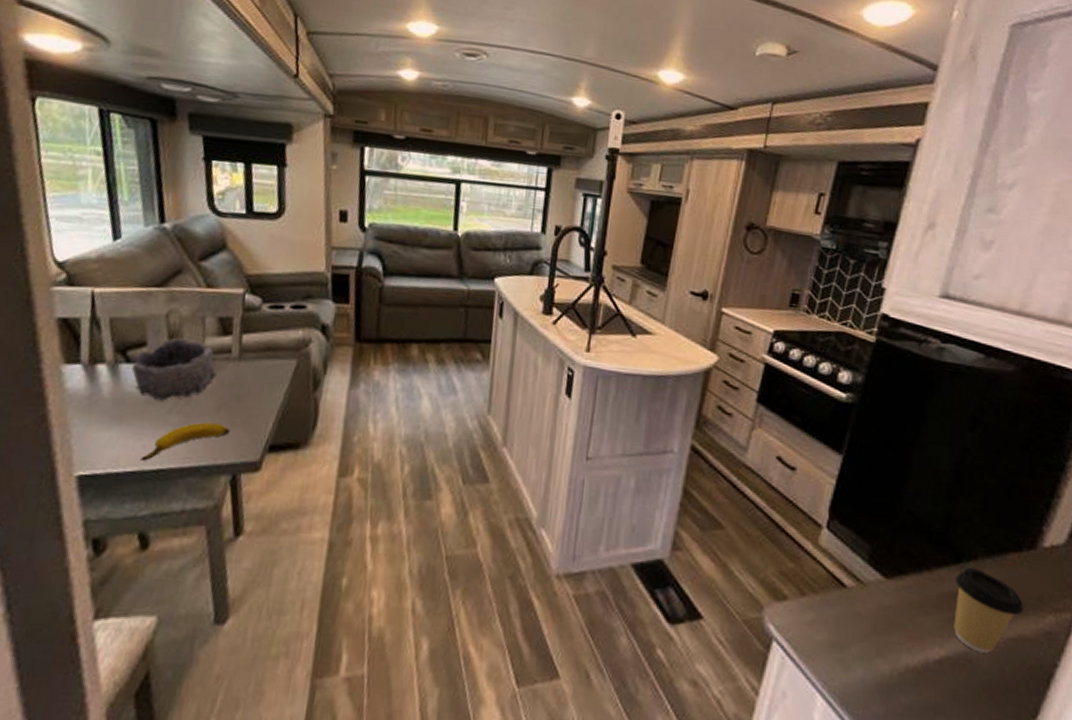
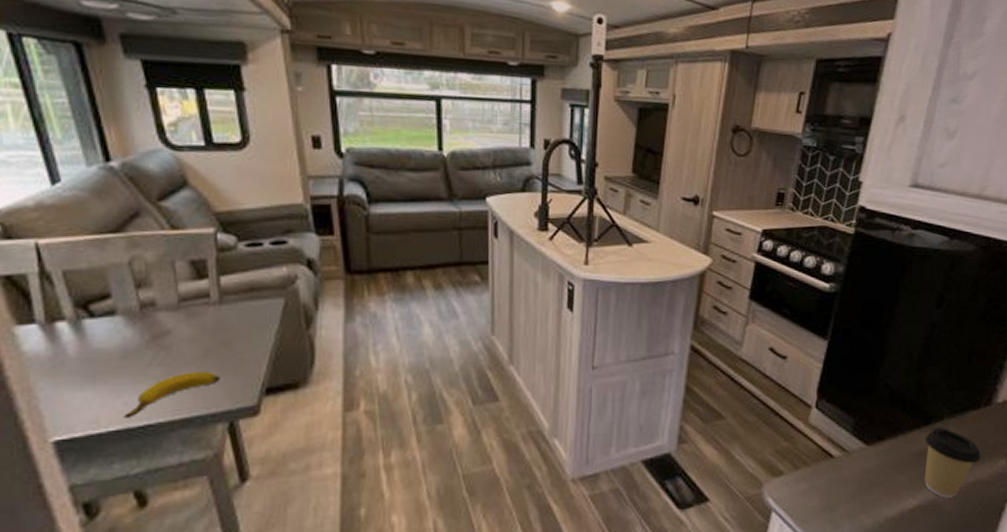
bowl: present [131,338,217,401] -> none [98,286,196,354]

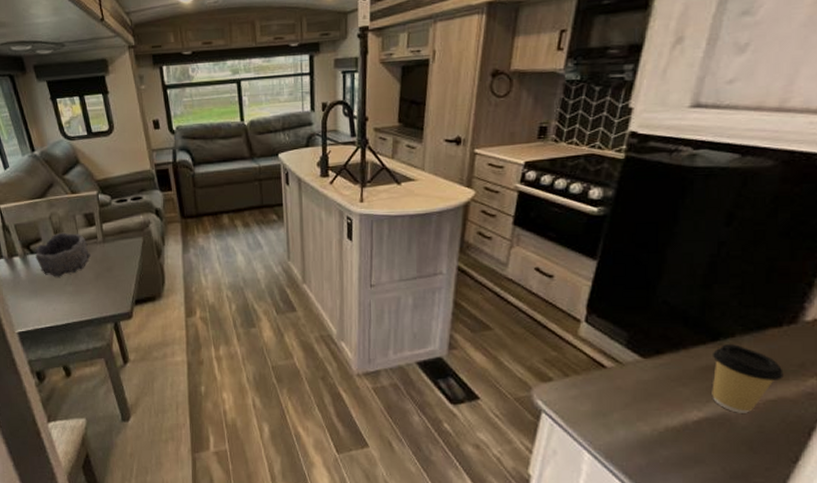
bowl: none [98,286,196,354] -> present [35,232,91,277]
banana: present [124,371,220,418] -> none [54,288,107,319]

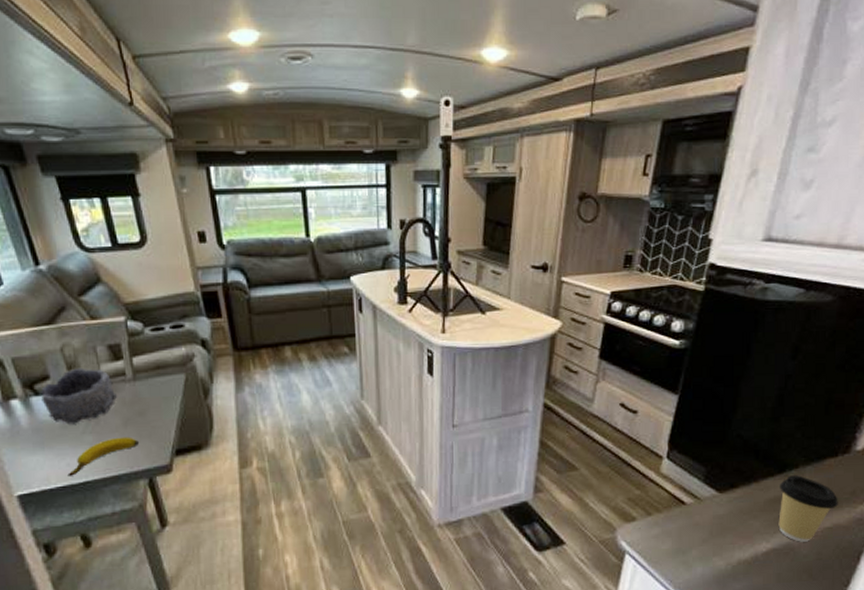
banana: none [54,288,107,319] -> present [67,436,139,476]

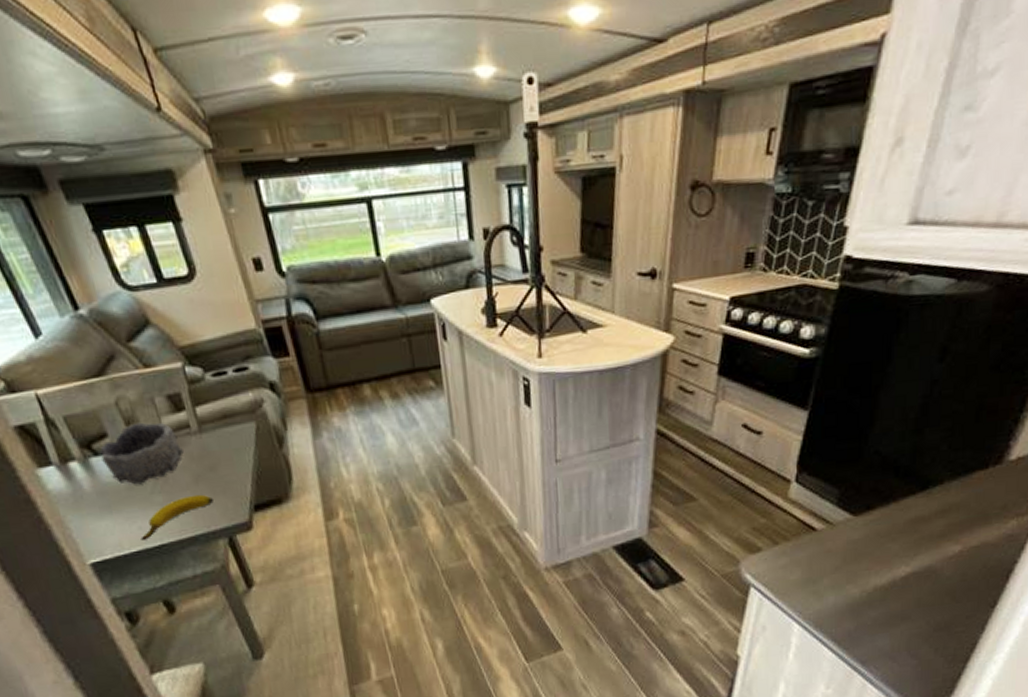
coffee cup: present [778,475,838,542] -> none [919,491,987,564]

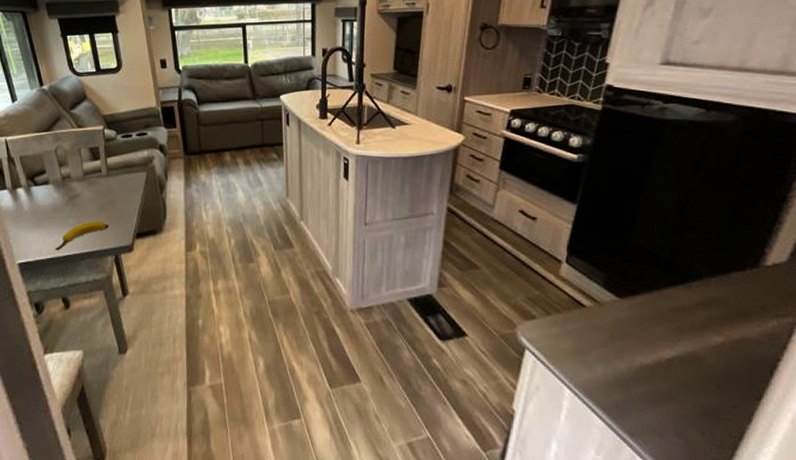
bowl: present [100,422,184,485] -> none [39,165,94,209]

